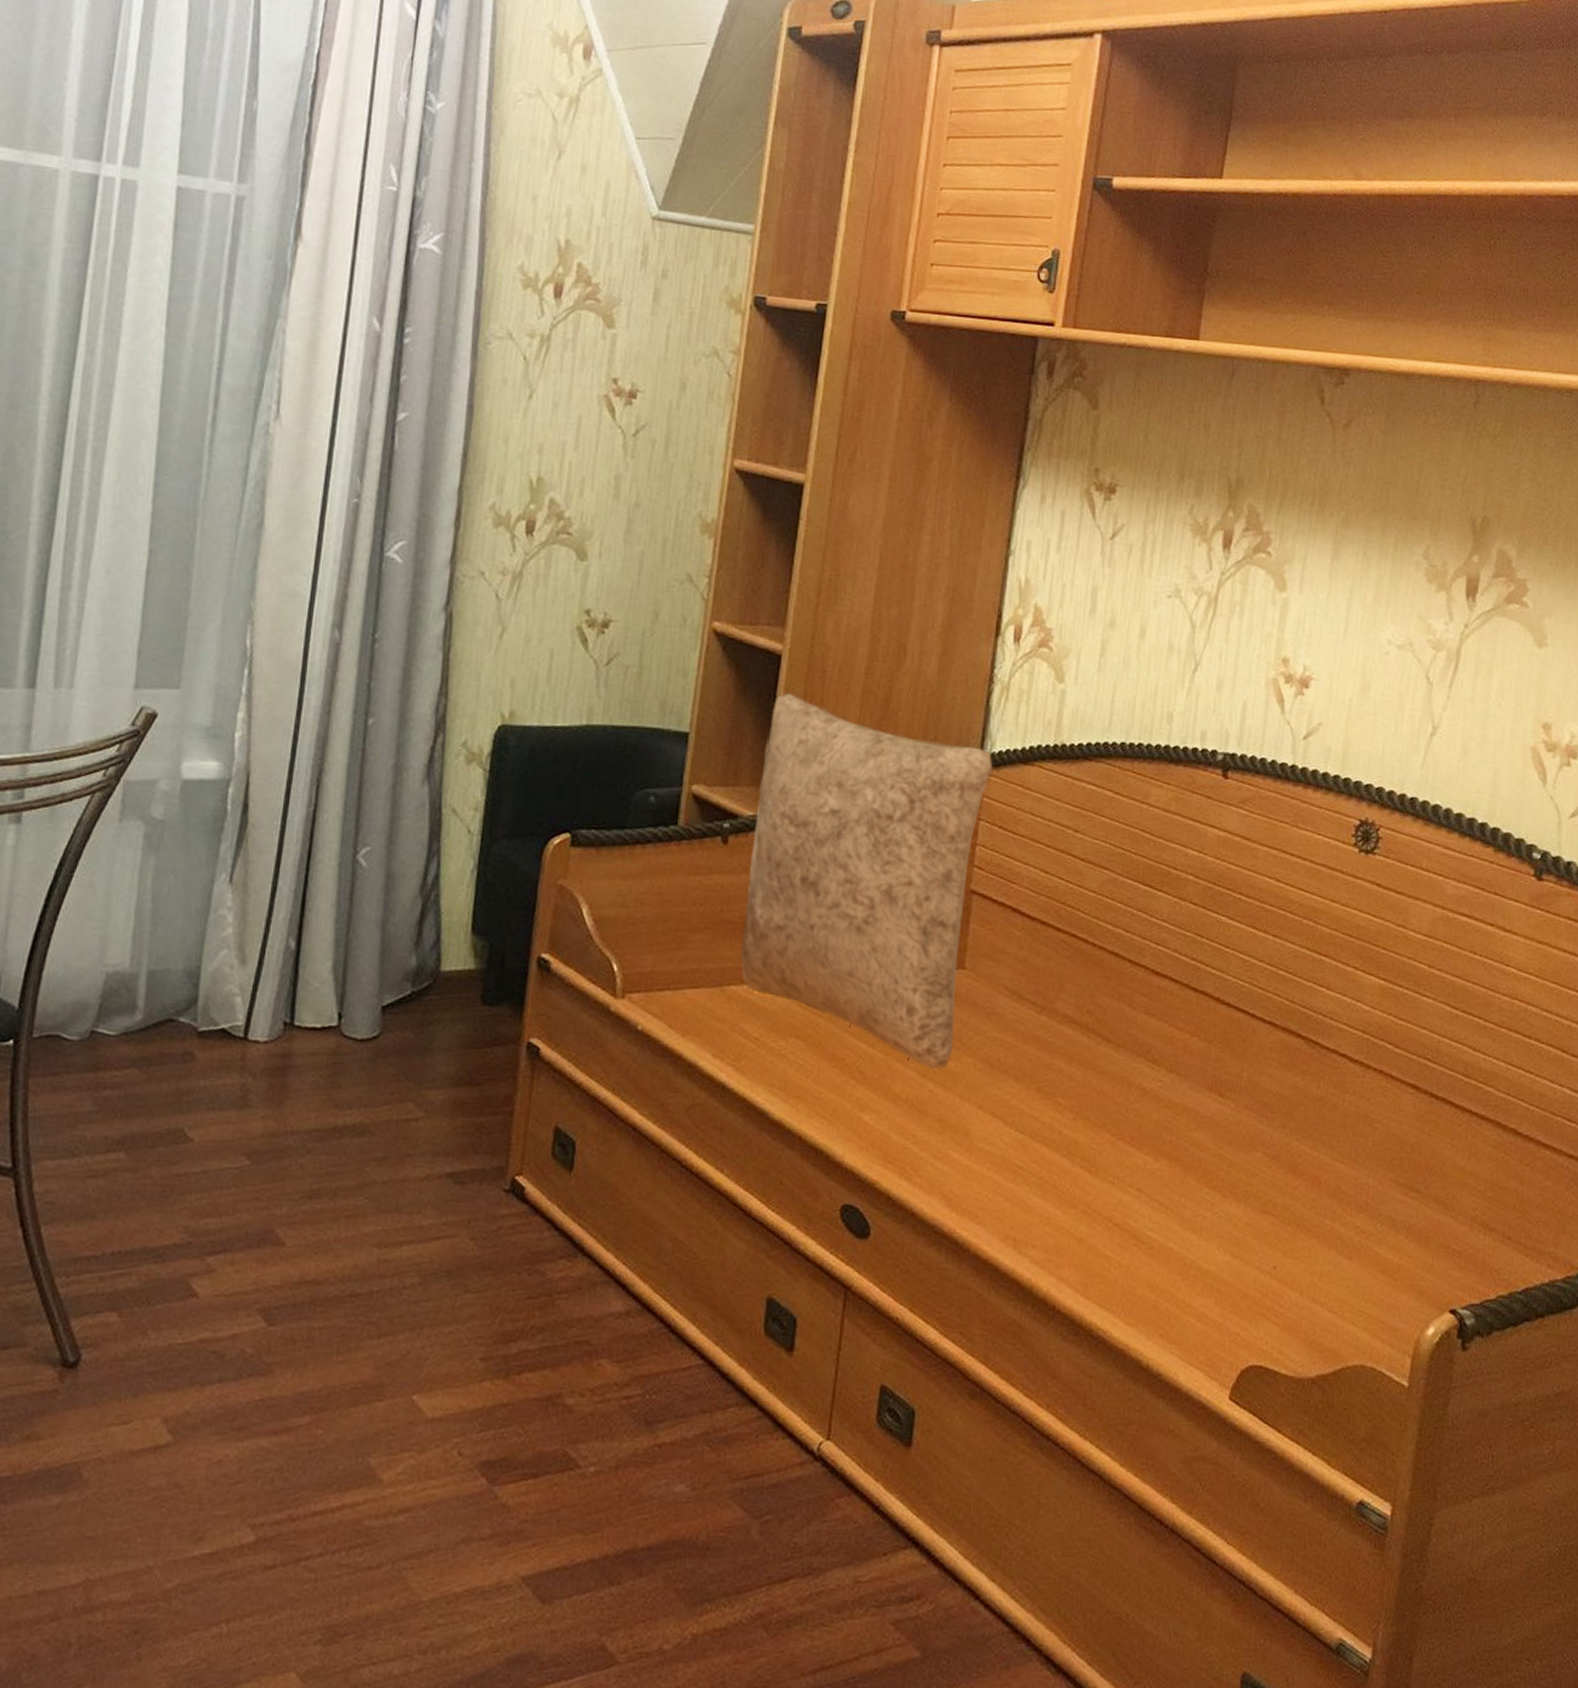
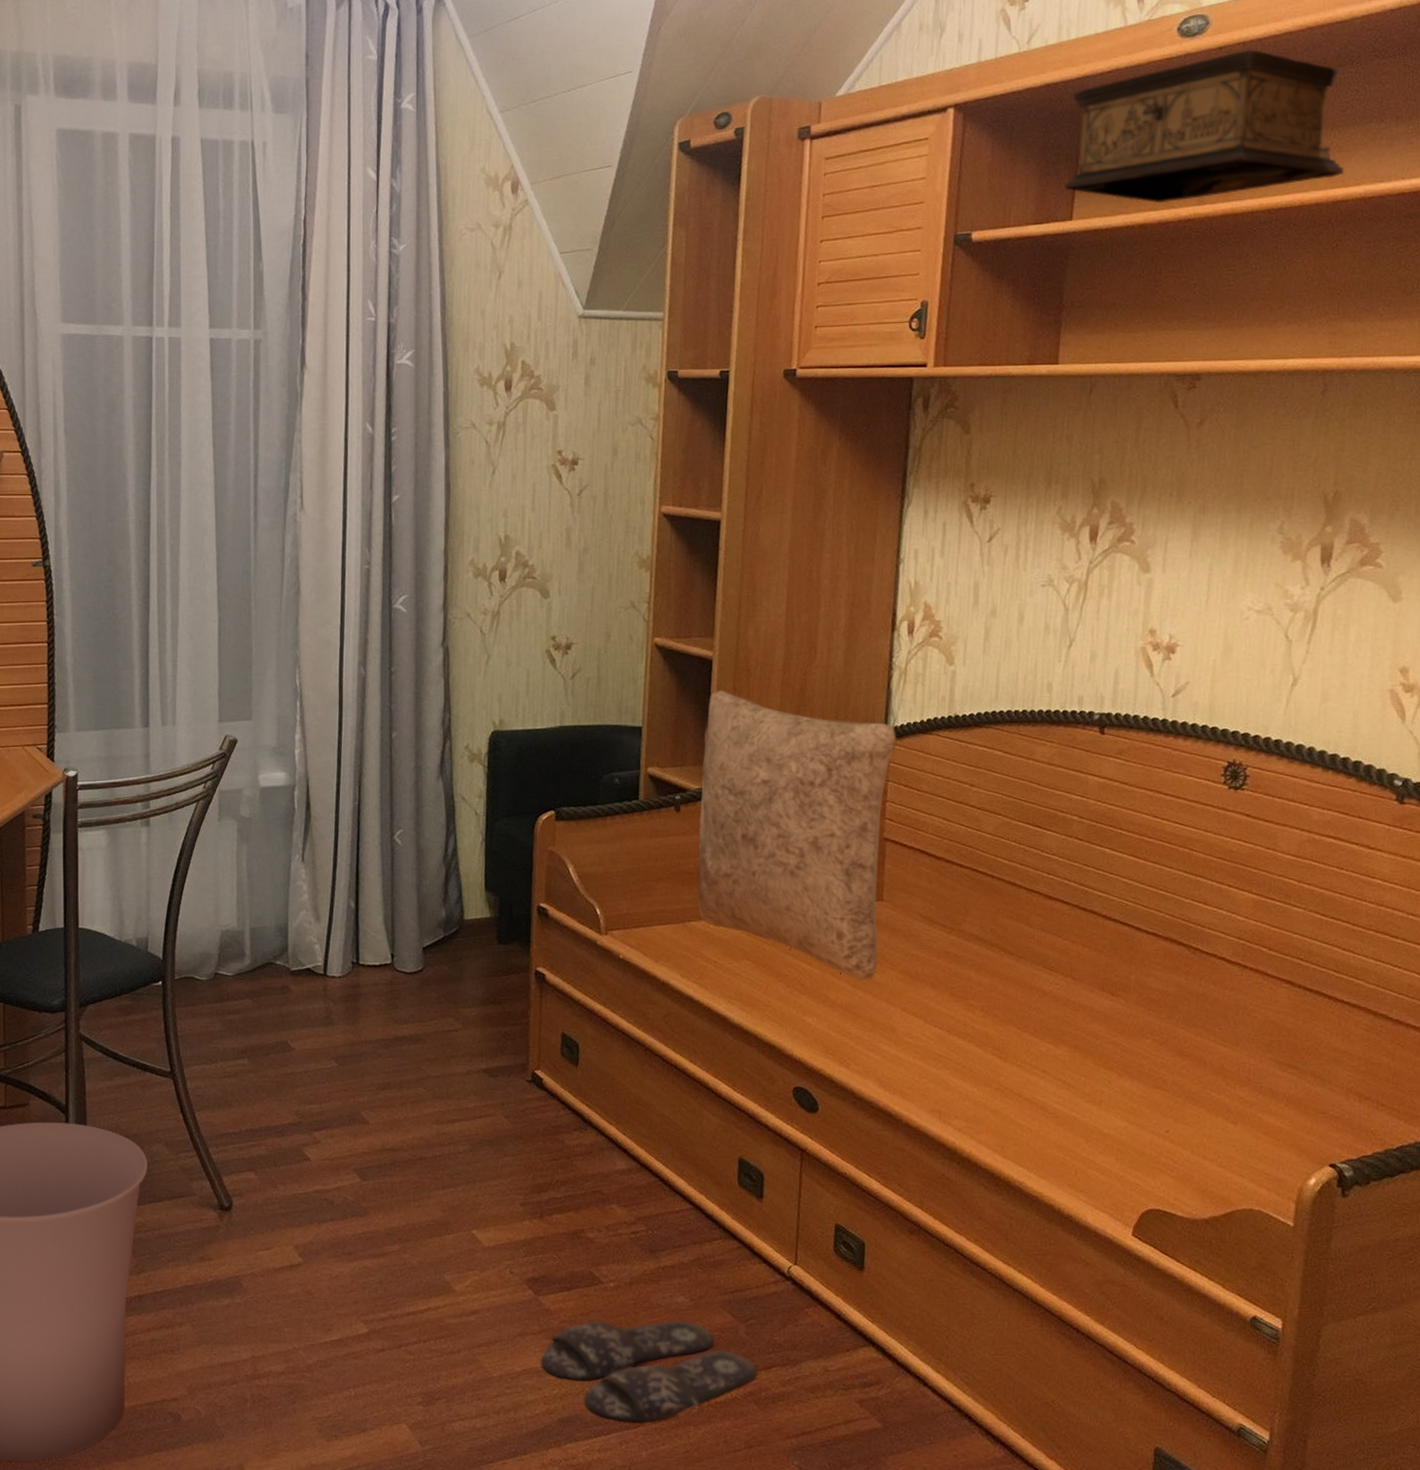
slippers: none [489,1517,770,1660] -> present [541,1320,757,1422]
decorative box: none [1215,17,1505,173] -> present [1063,50,1344,204]

